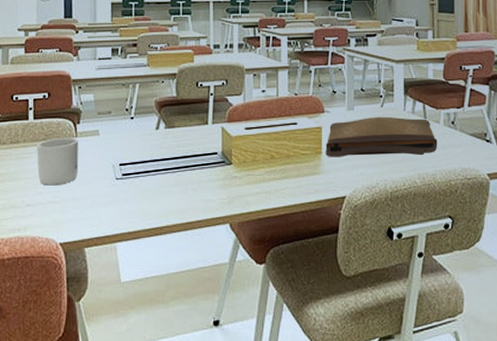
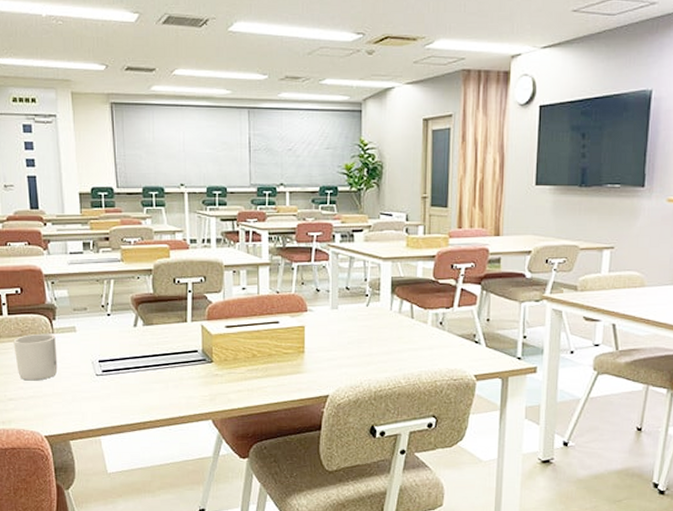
shoulder bag: present [325,116,438,157] -> none [308,316,424,357]

